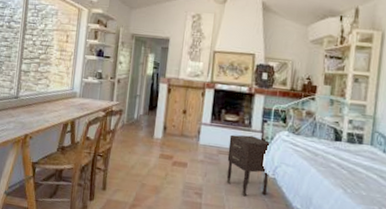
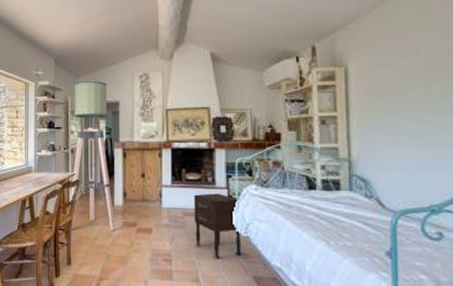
floor lamp: none [111,13,160,162] -> present [69,80,116,231]

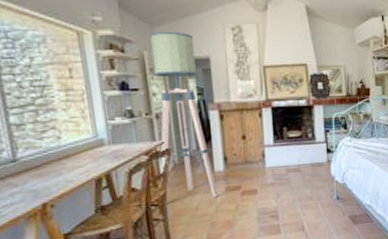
nightstand: present [194,193,242,259] -> none [296,148,340,207]

